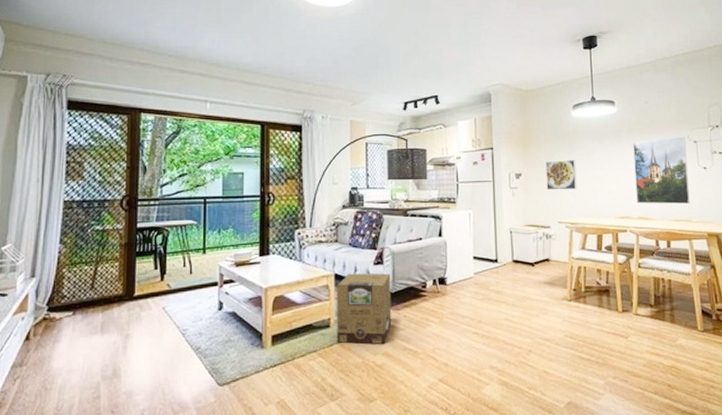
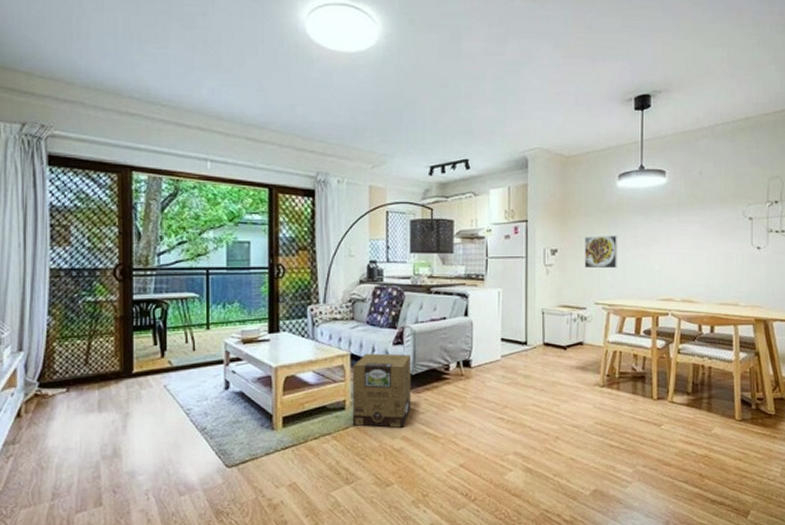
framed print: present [633,137,690,205] -> none [681,212,740,287]

